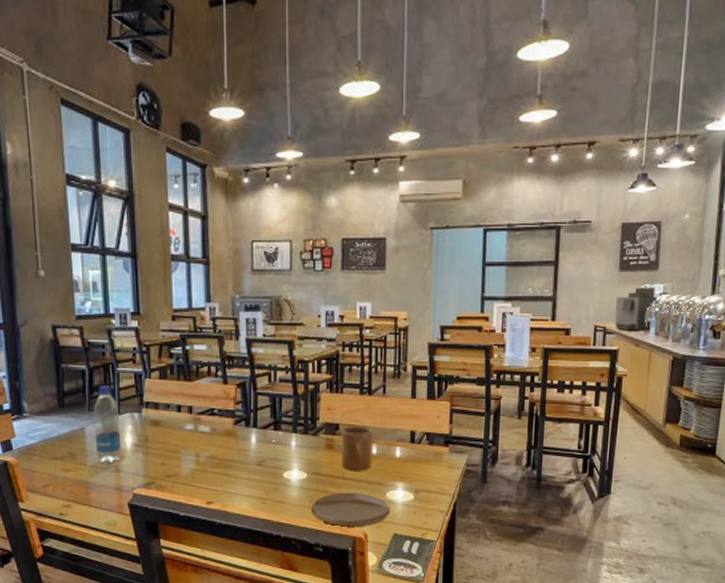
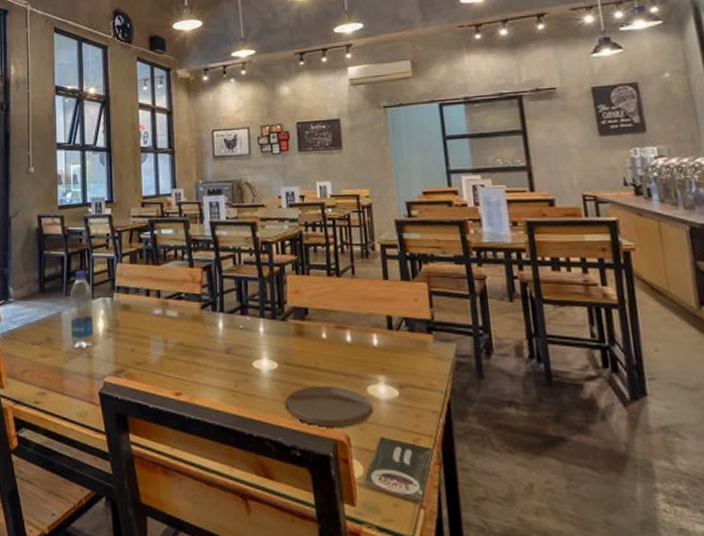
cup: present [341,426,372,470] -> none [311,310,347,360]
coffee machine: present [614,287,658,331] -> none [602,151,654,200]

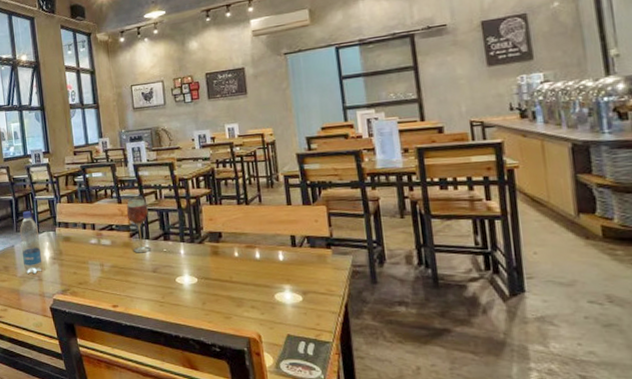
wineglass: none [198,259,225,329] -> present [126,196,151,253]
plate: present [284,385,374,429] -> none [204,294,281,329]

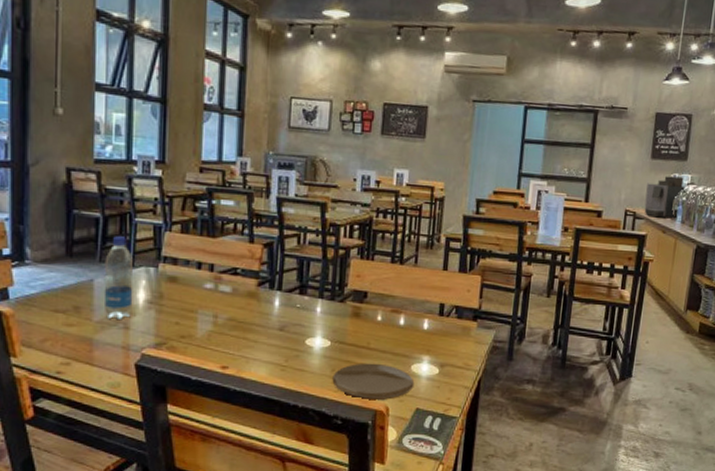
wineglass: present [126,196,151,253] -> none [258,236,286,307]
plate: none [204,294,281,329] -> present [332,363,415,401]
coffee machine: none [489,77,540,124] -> present [644,176,685,219]

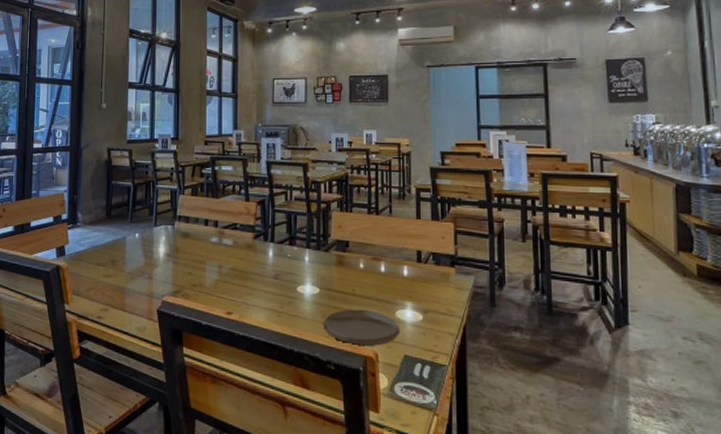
bottle: present [103,236,133,319] -> none [133,200,156,270]
coffee machine: present [644,176,685,219] -> none [609,117,651,159]

